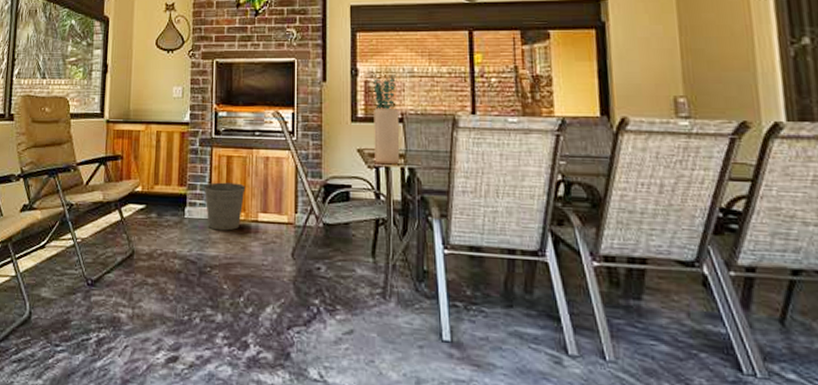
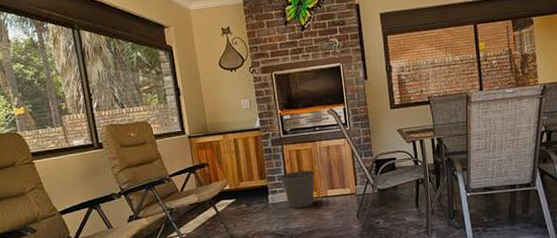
vase: present [373,74,400,165] -> none [404,67,431,139]

